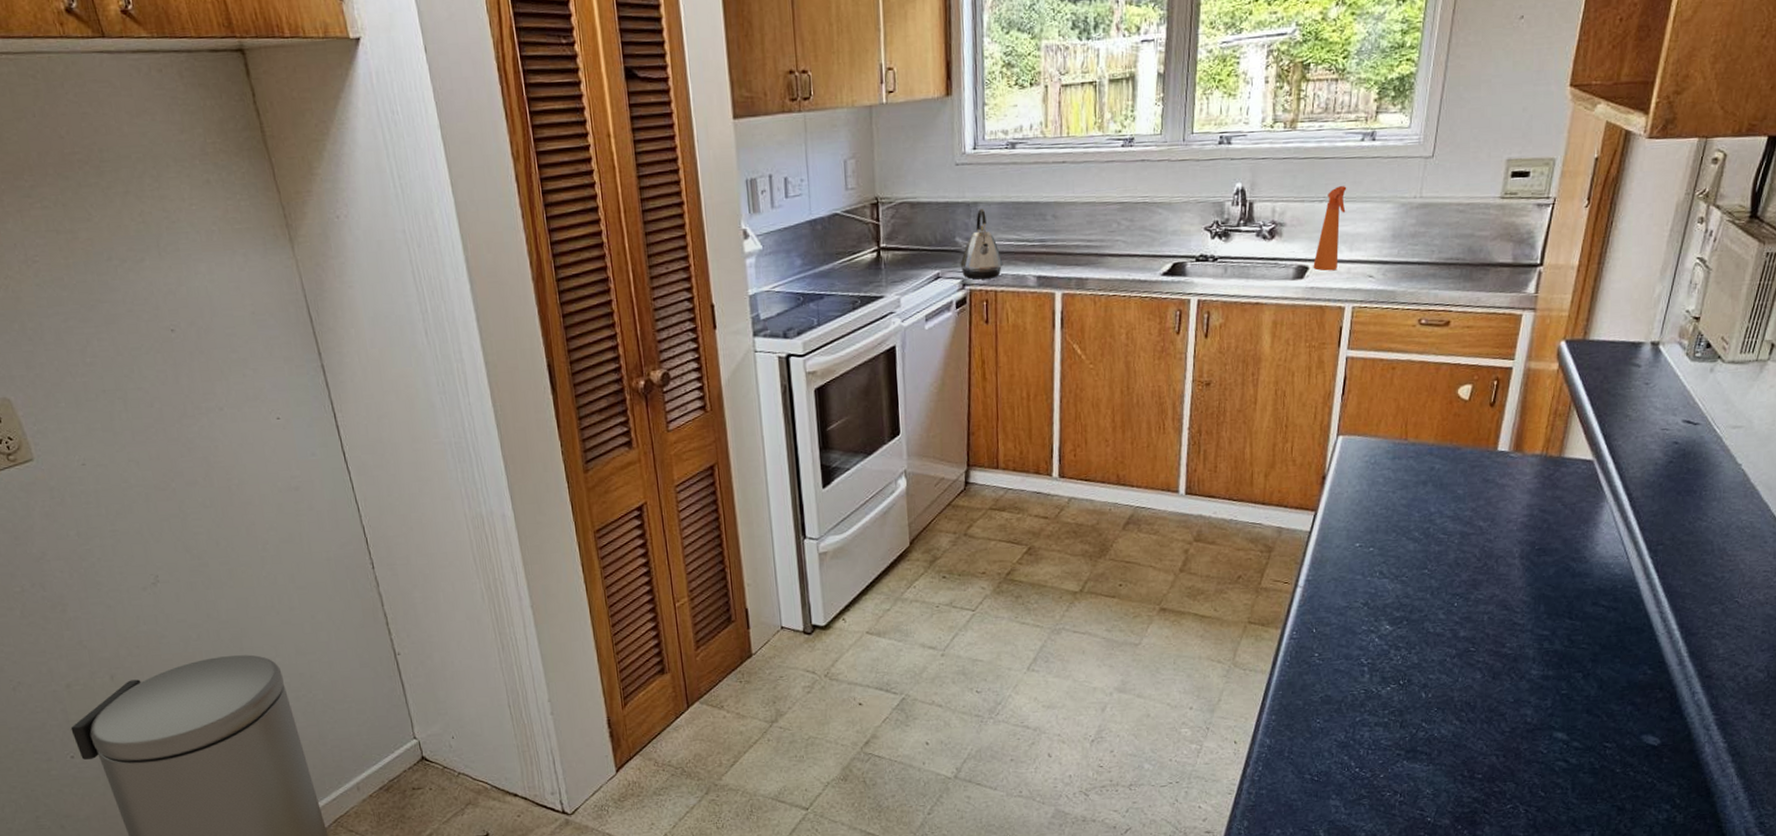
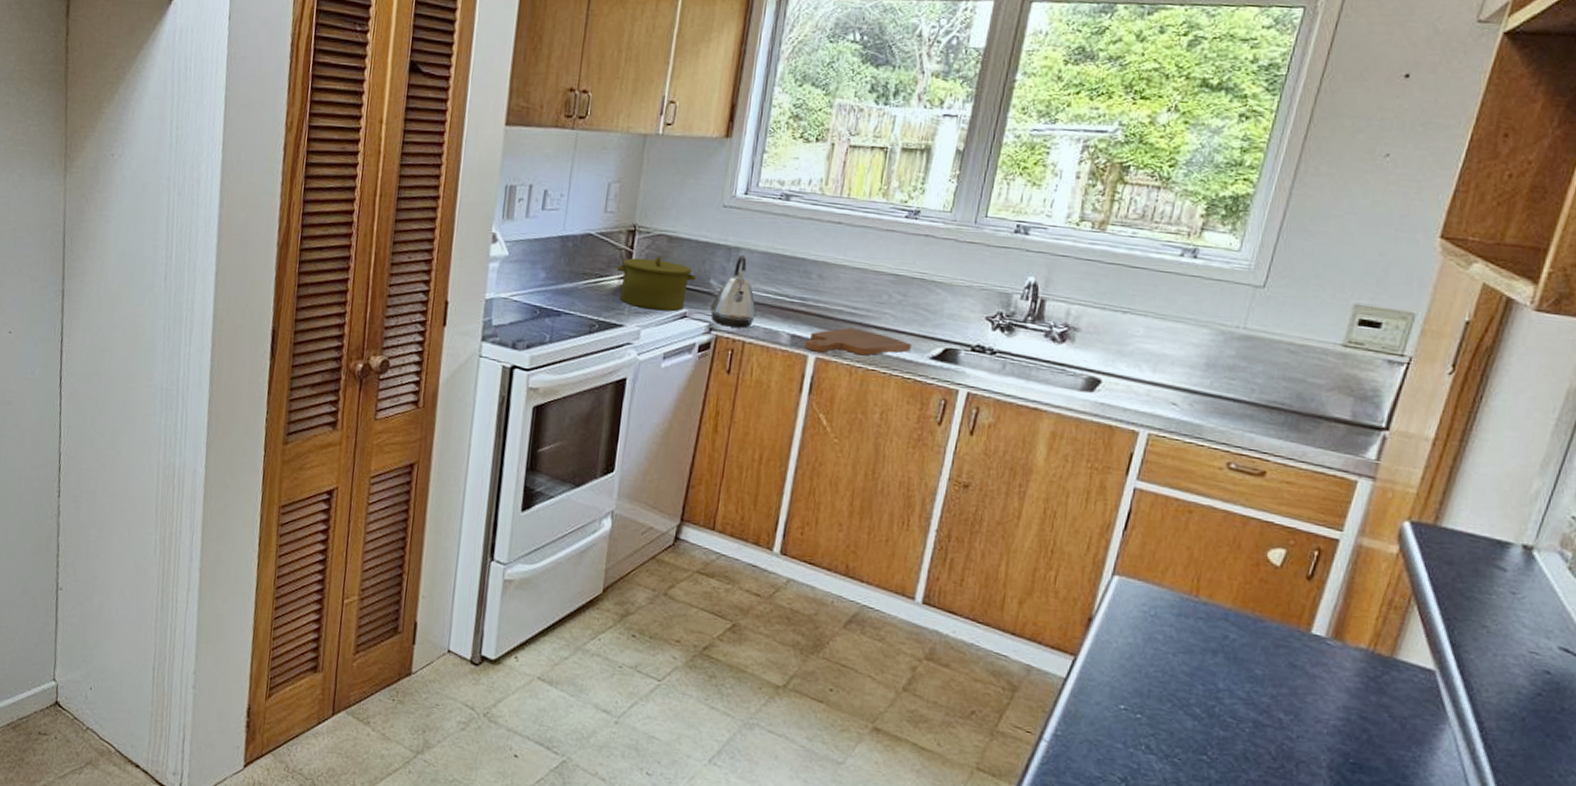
cooking pot: none [868,223,943,277] -> present [617,255,697,312]
cutting board: none [1051,259,1144,288] -> present [805,327,911,356]
spray bottle: present [1313,186,1347,272] -> none [1106,300,1157,390]

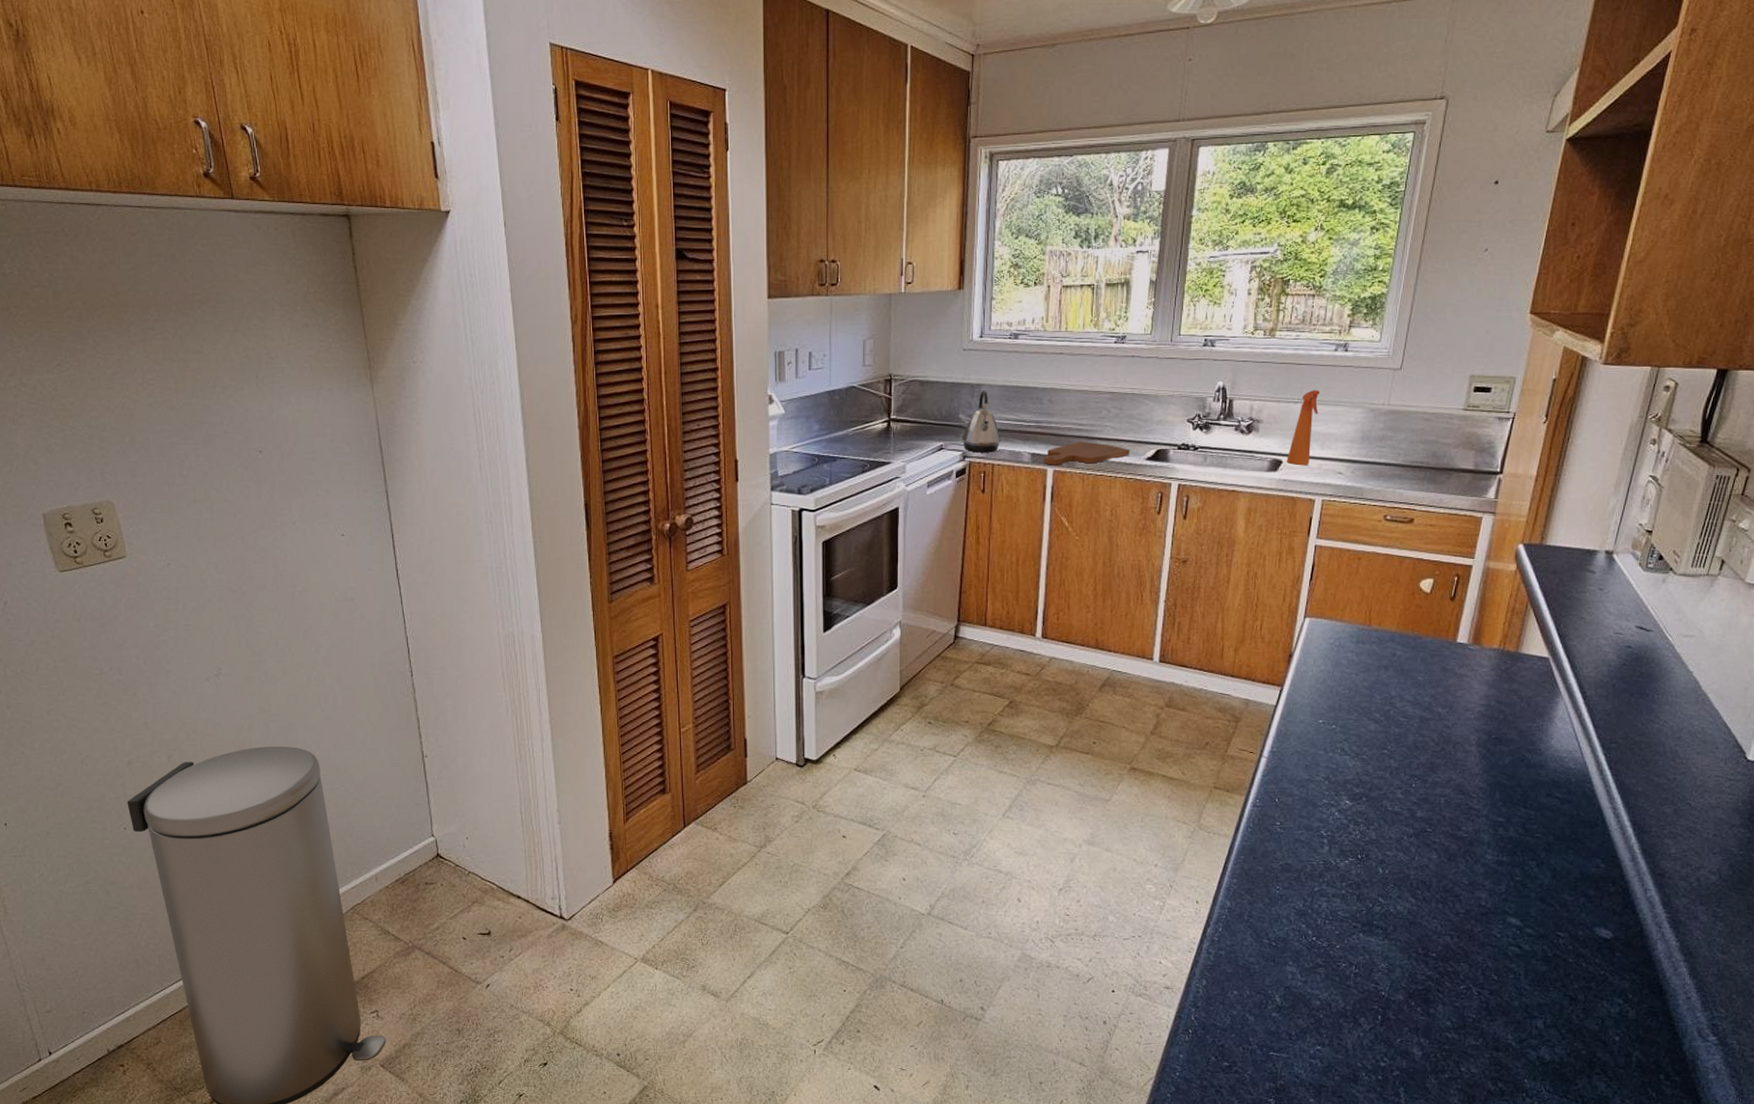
cooking pot: present [617,255,697,312] -> none [880,398,948,446]
spray bottle: none [1106,300,1157,390] -> present [1286,390,1320,466]

